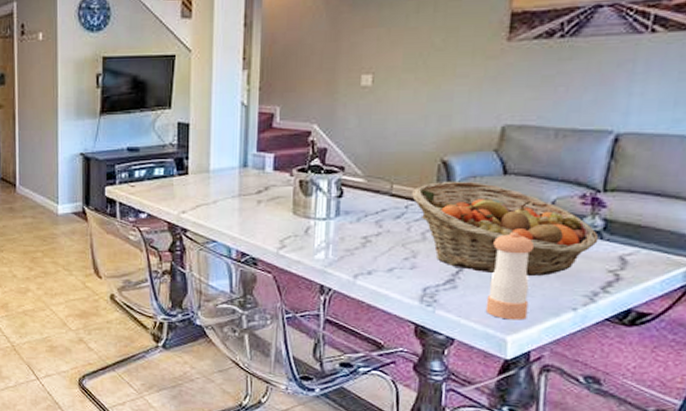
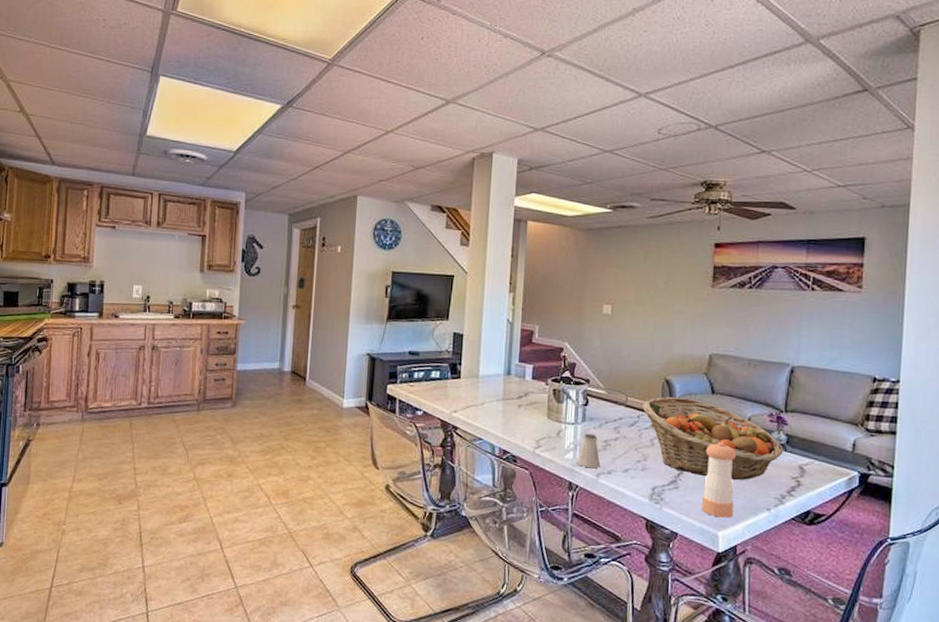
saltshaker: none [329,229,359,269] -> present [577,433,601,469]

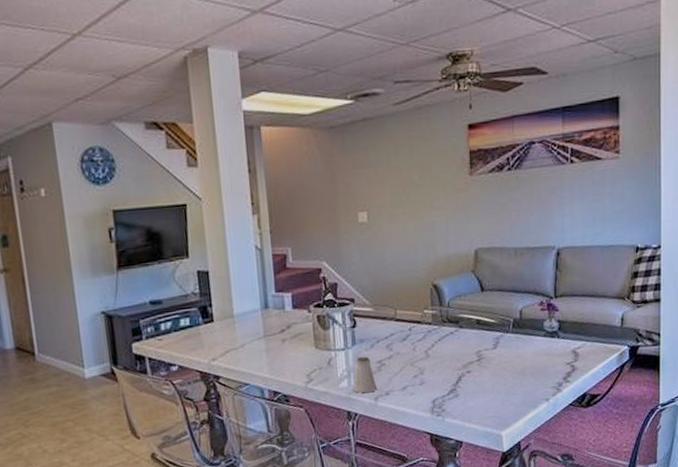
fruit basket: present [643,396,784,481] -> none [413,300,556,379]
pepper shaker: present [701,441,737,518] -> none [481,340,514,417]

